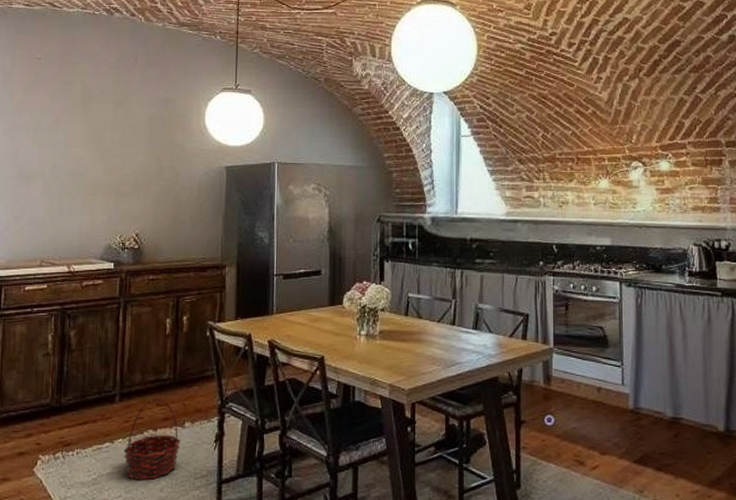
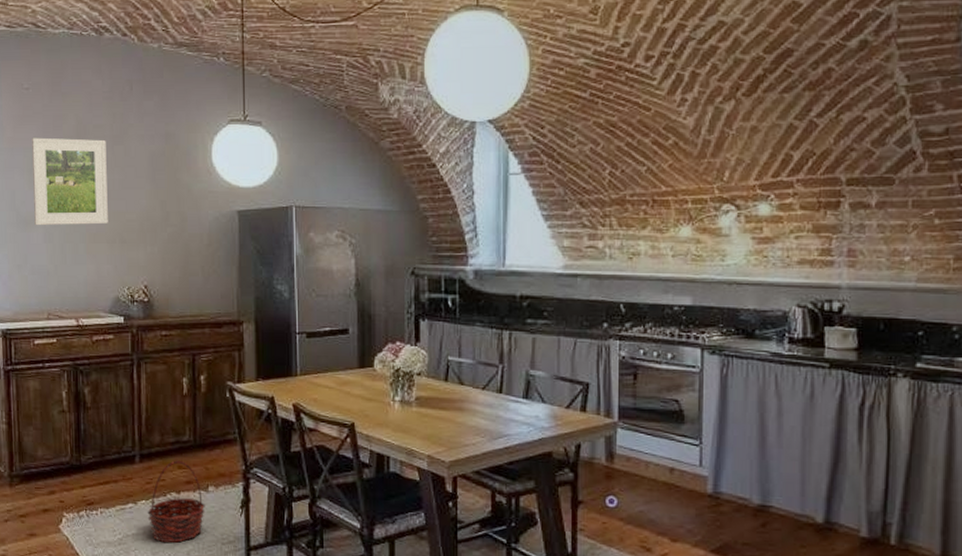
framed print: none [35,101,109,180] -> present [32,137,108,226]

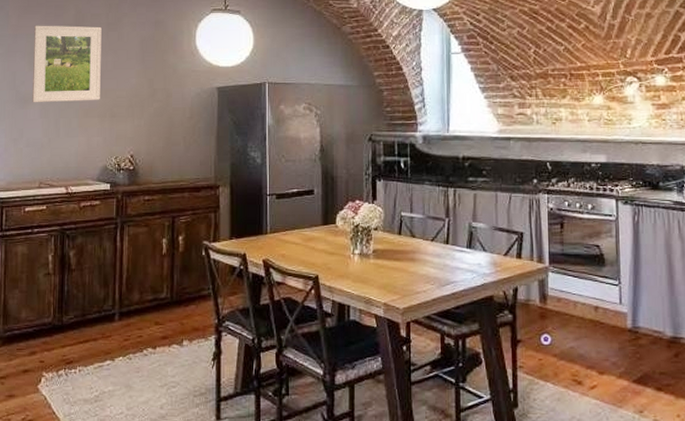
basket: present [147,460,205,543] -> none [124,317,179,397]

